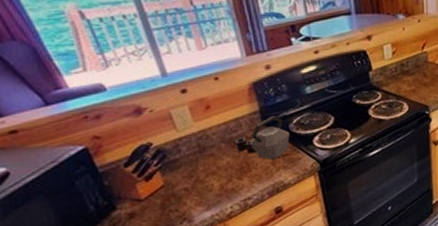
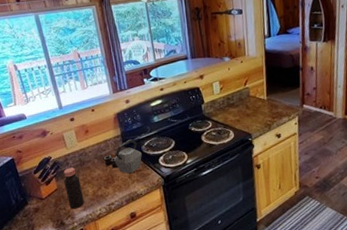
bottle: none [173,155,207,210] -> present [63,167,84,209]

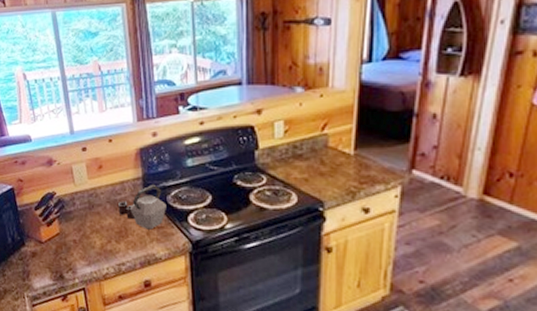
bottle: present [63,167,84,209] -> none [68,209,89,262]

